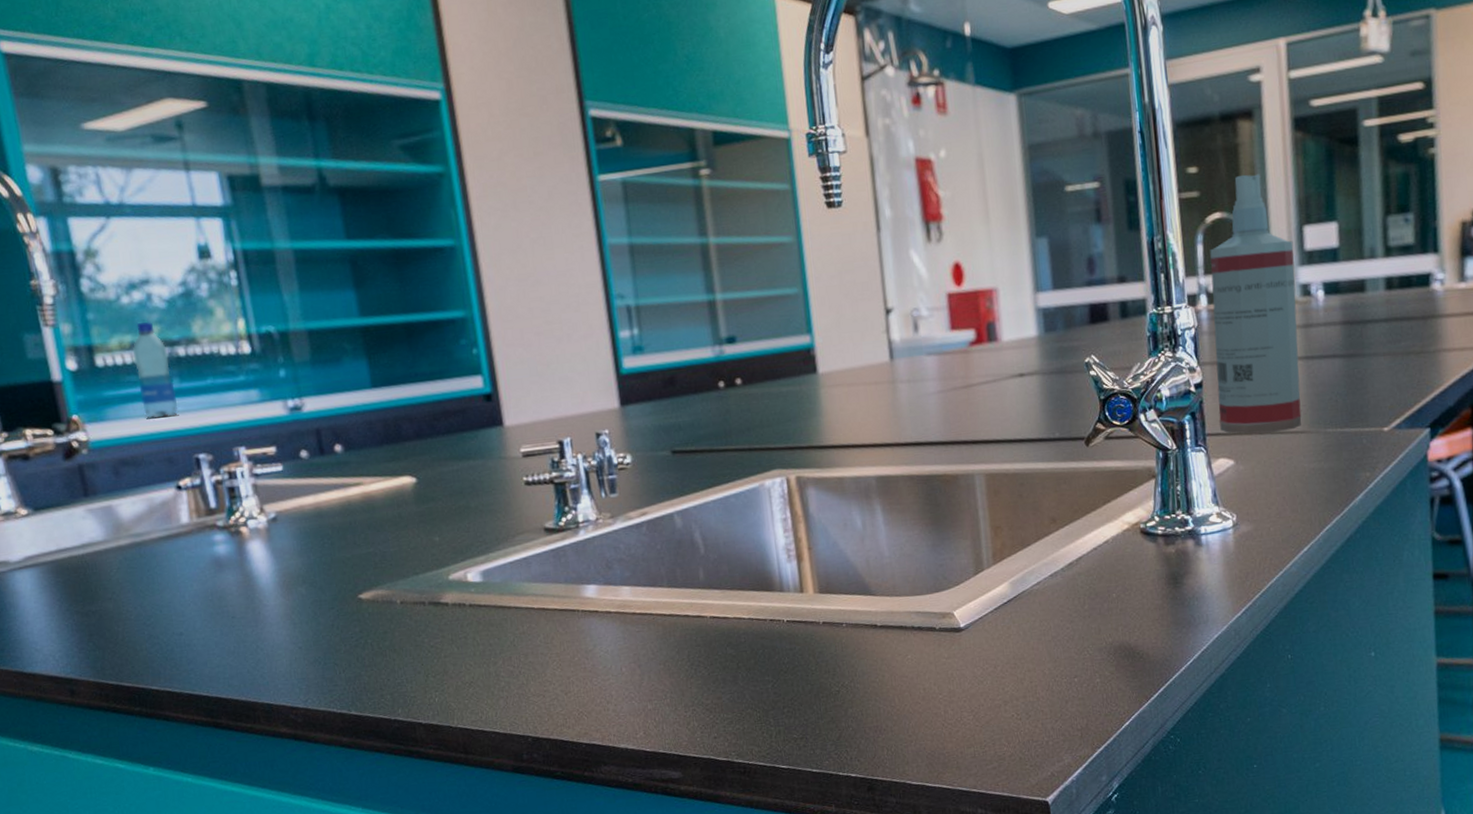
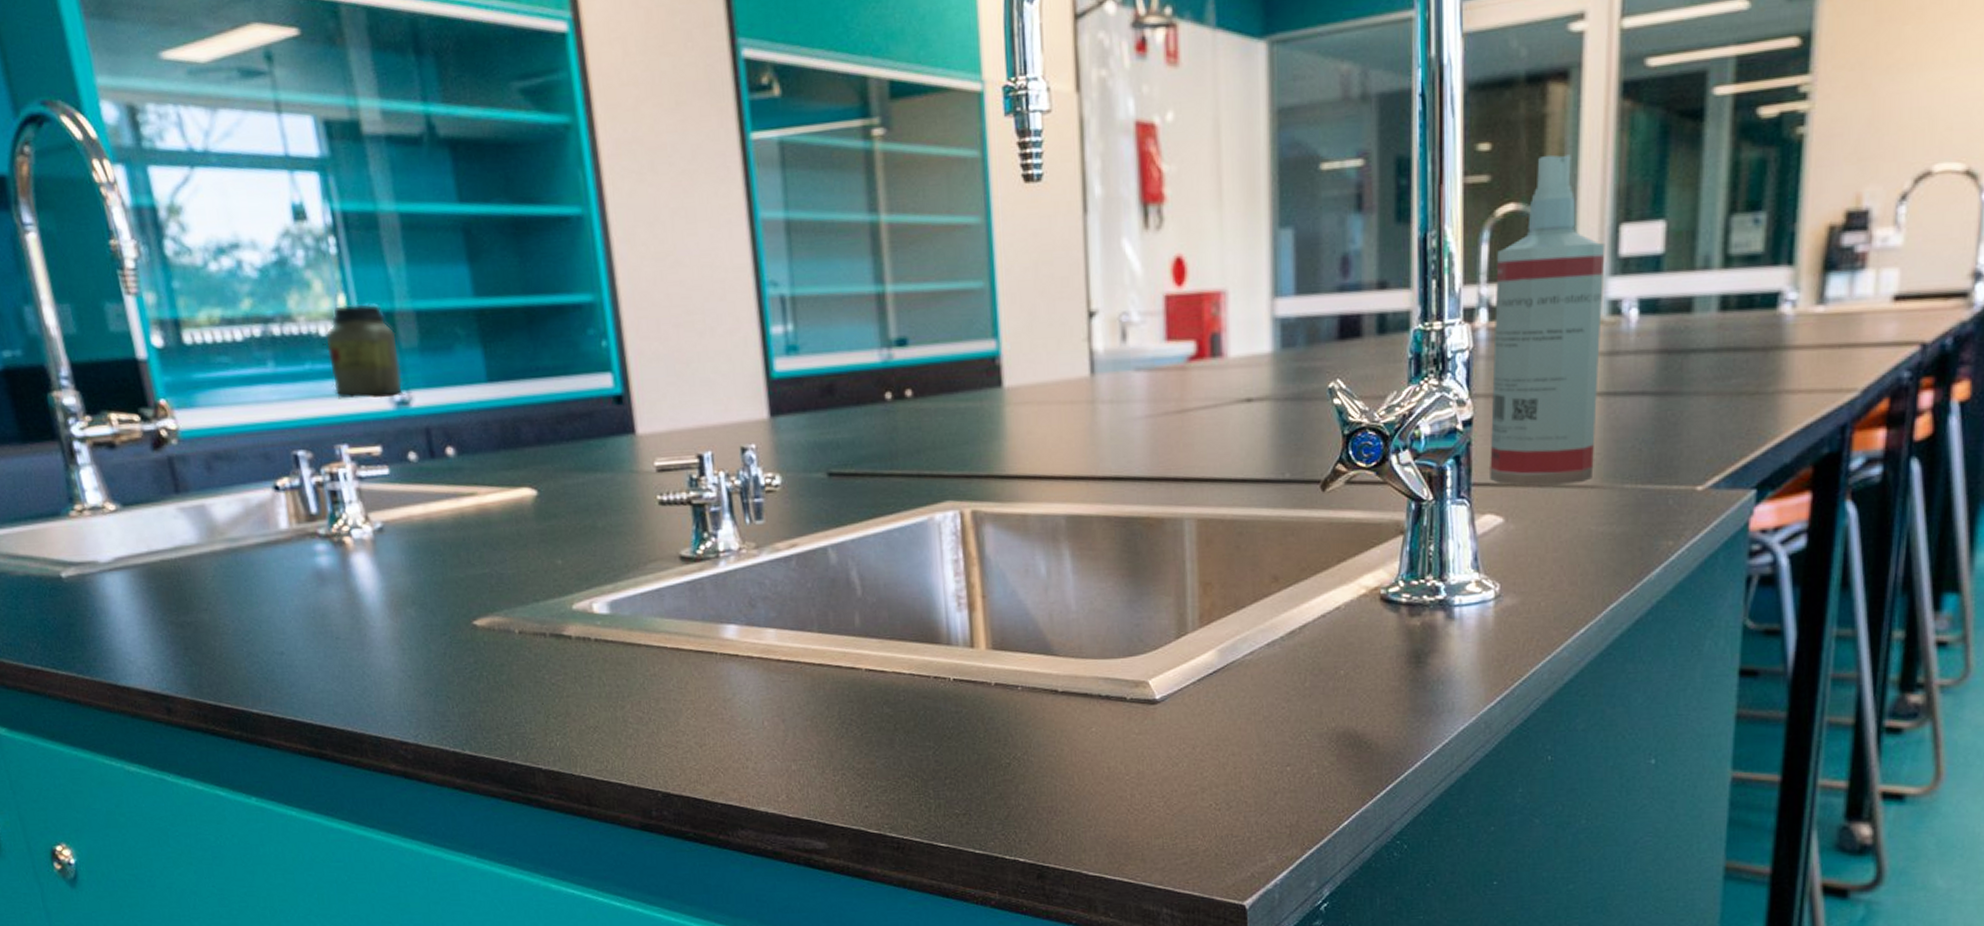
bottle: present [132,321,178,419] -> none [222,293,274,407]
jar: none [226,325,296,408] -> present [325,303,403,399]

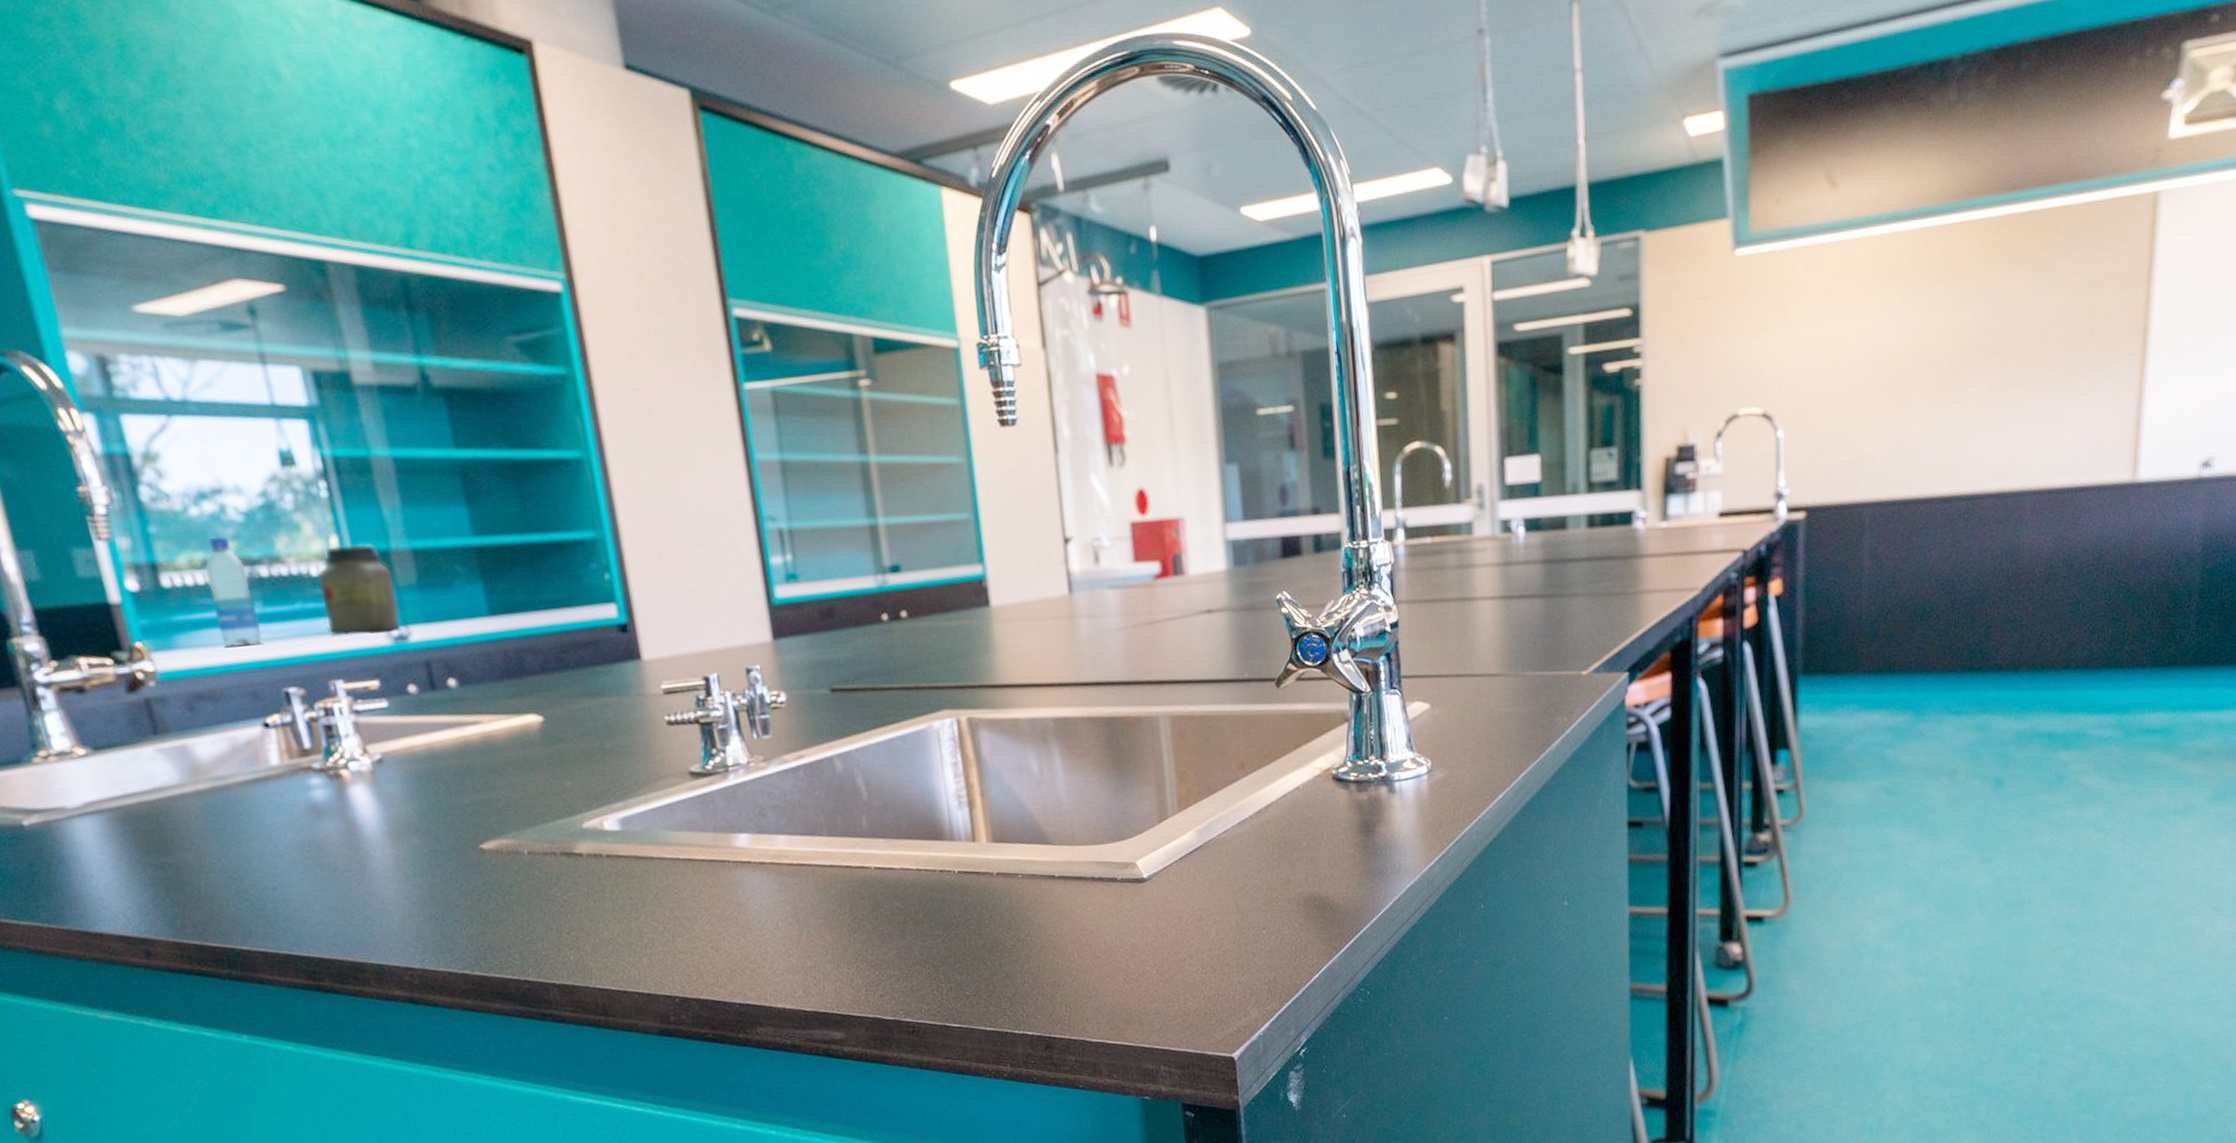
bottle: none [222,293,274,407] -> present [204,536,262,647]
spray bottle: present [1490,154,1605,486] -> none [1408,401,1499,677]

